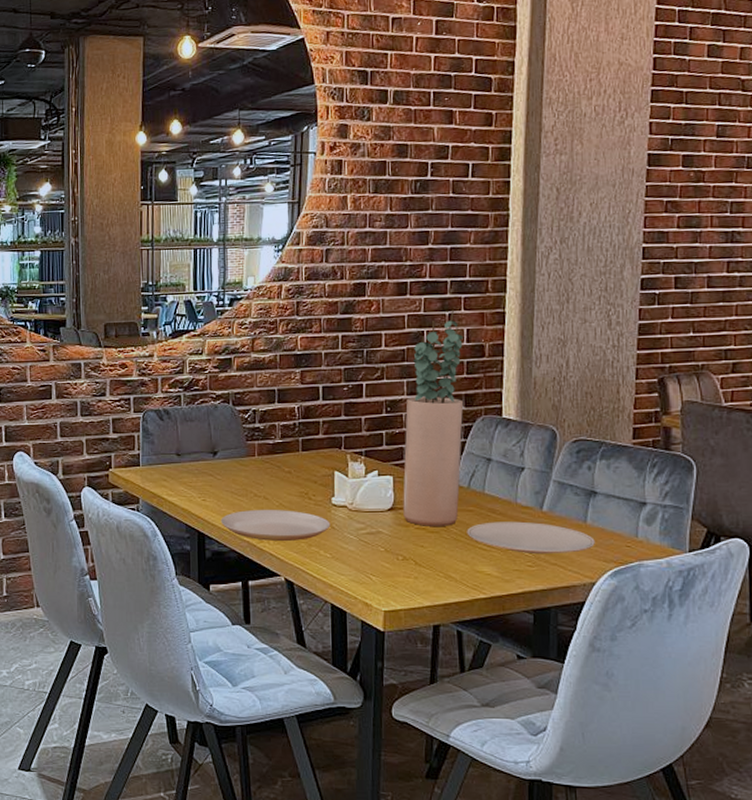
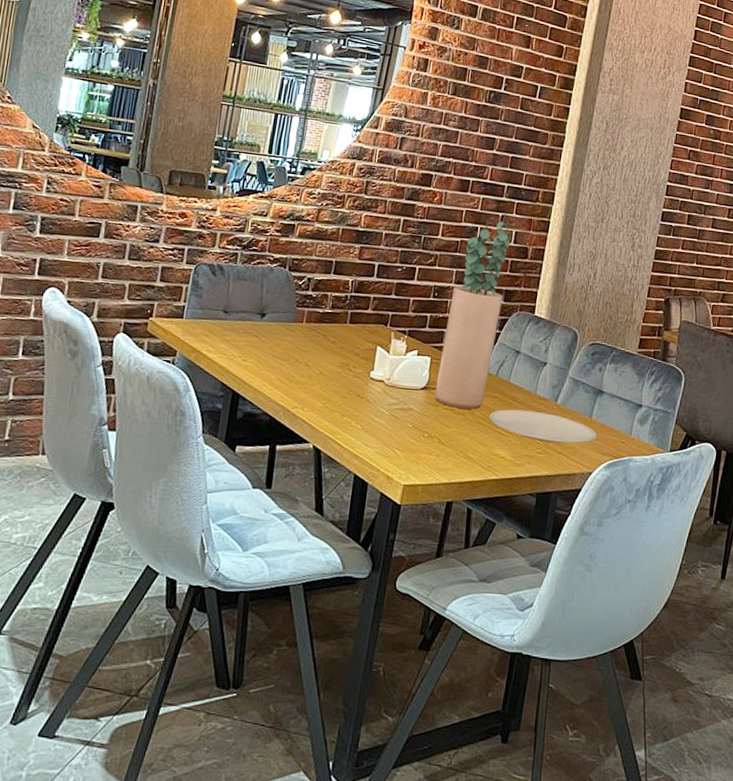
plate: present [221,510,331,541] -> none [258,374,366,410]

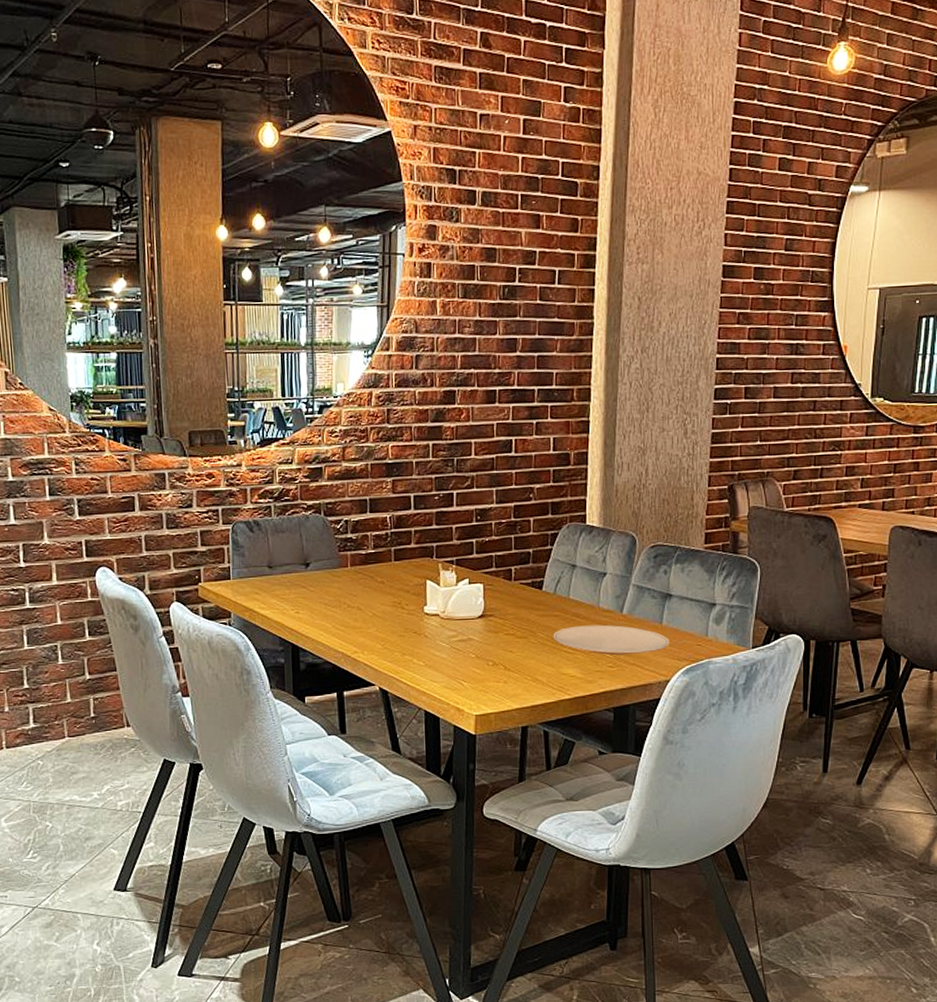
vase: present [435,212,512,410] -> none [493,418,551,632]

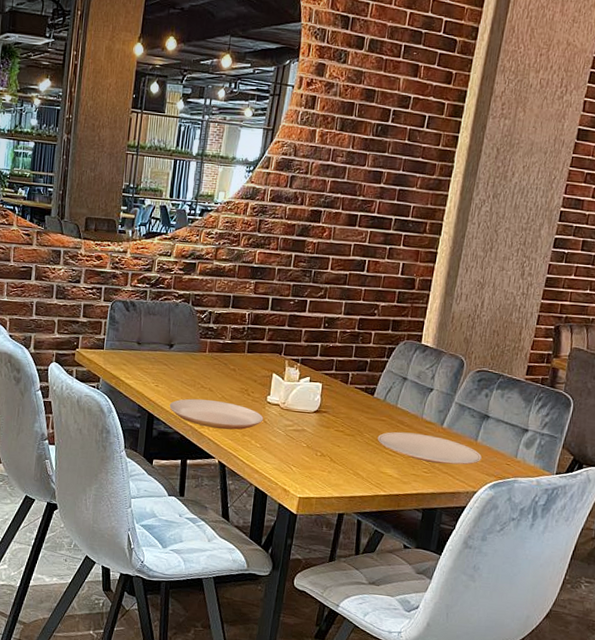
plate: none [314,620,423,651] -> present [169,398,264,430]

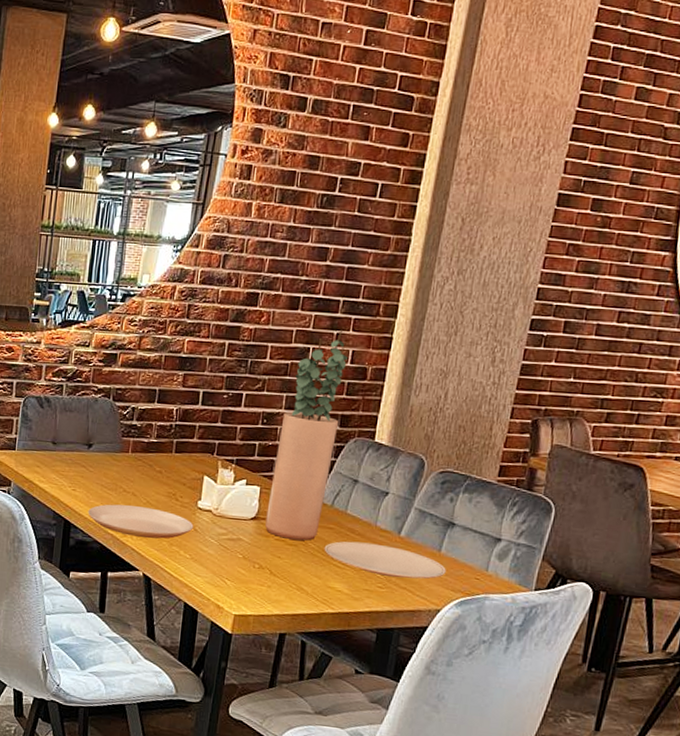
vase: none [326,244,400,432] -> present [265,329,349,541]

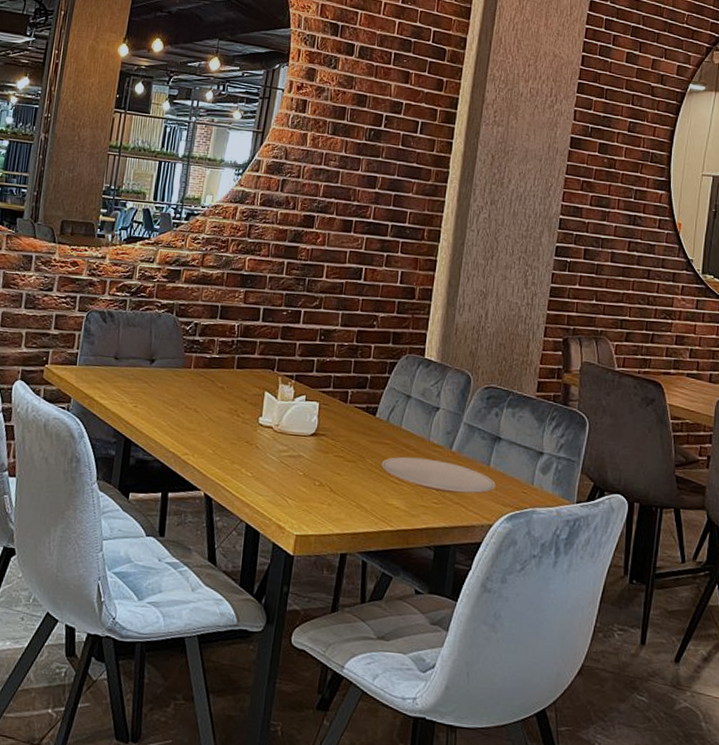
plate: present [88,504,194,539] -> none [149,421,255,457]
vase: present [265,329,349,541] -> none [325,252,398,457]

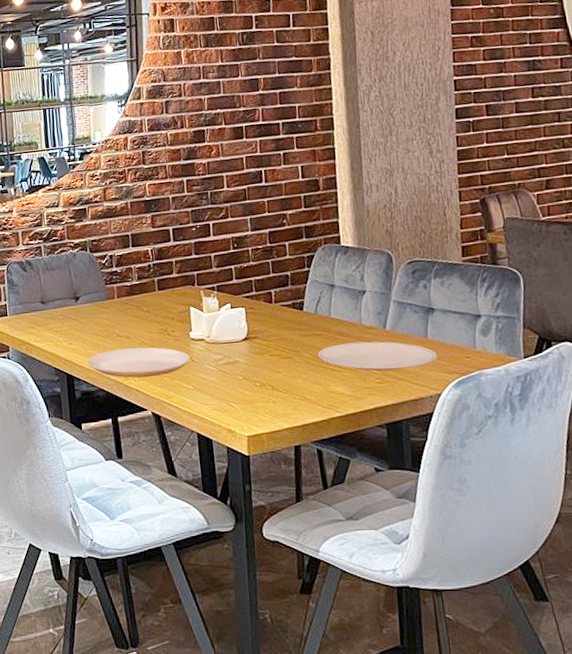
plate: none [149,421,255,457] -> present [87,347,191,378]

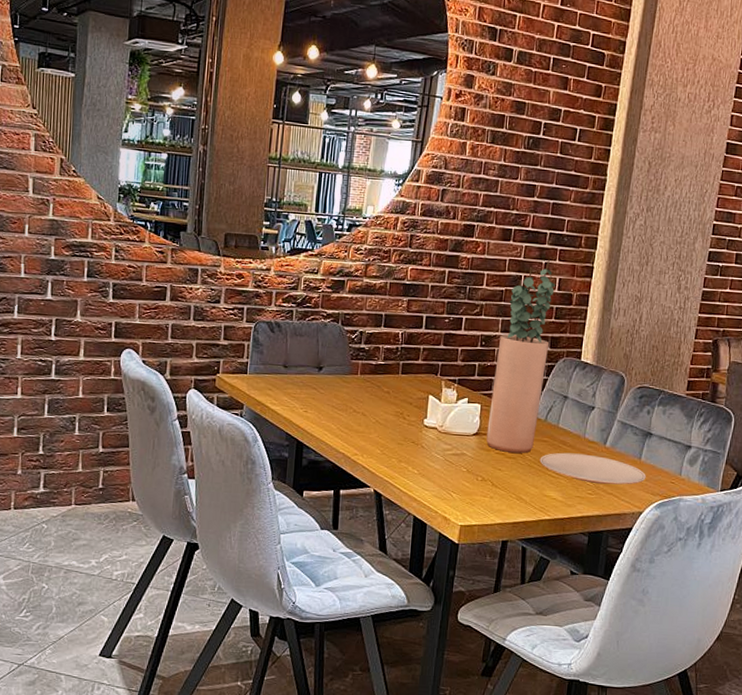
plate: present [87,347,191,378] -> none [319,424,421,456]
vase: none [251,149,309,353] -> present [486,259,556,453]

